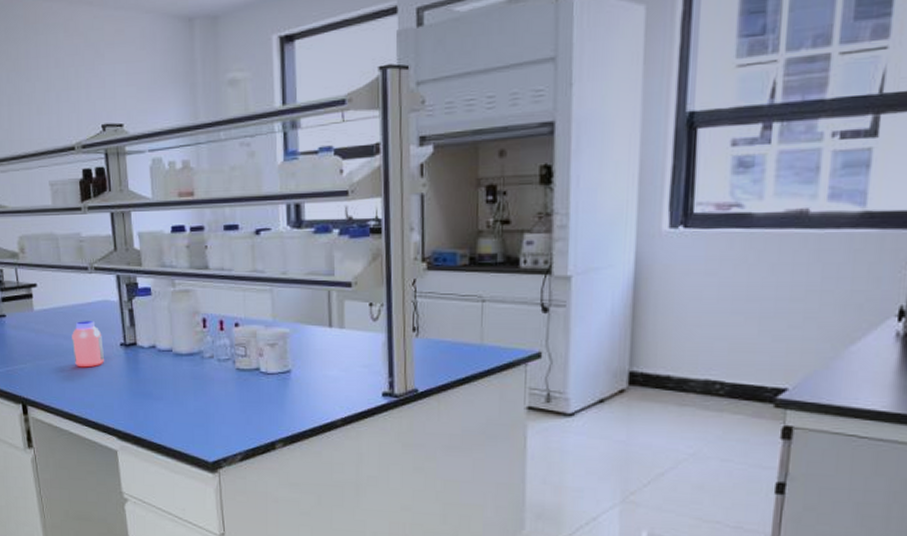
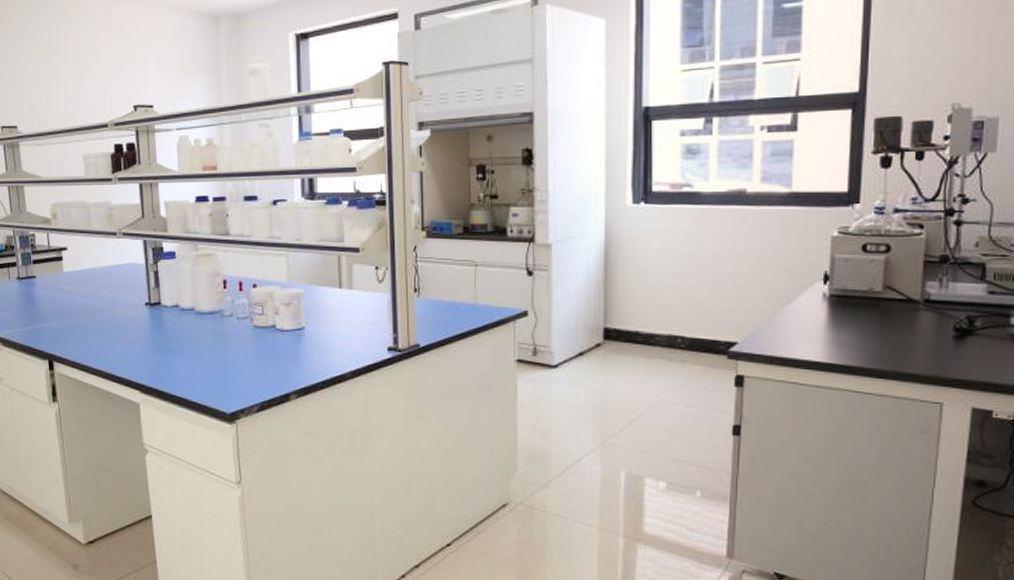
jar: present [72,321,104,368] -> none [99,282,129,325]

